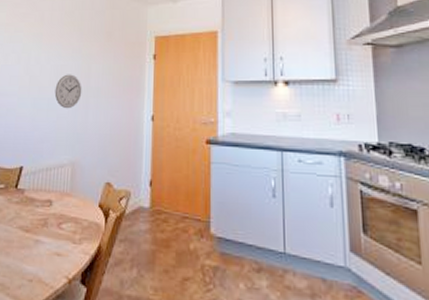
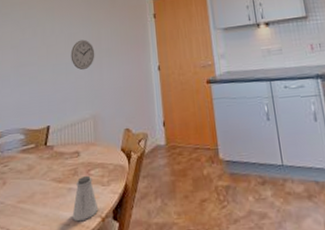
saltshaker: none [36,228,66,280] -> present [72,175,99,222]

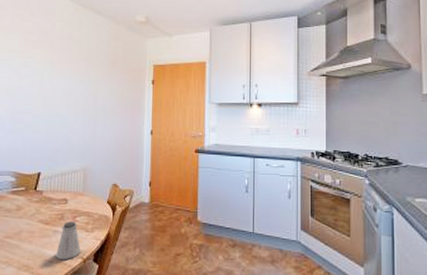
wall clock: present [70,39,95,71] -> none [66,95,91,125]

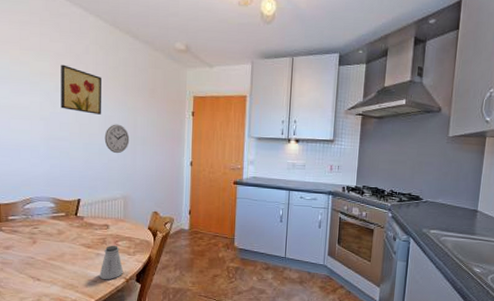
wall art: none [27,41,66,87] -> present [61,64,101,115]
wall clock: none [66,95,91,125] -> present [104,124,130,154]

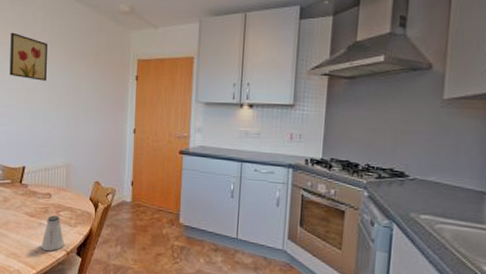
wall clock: present [104,124,130,154] -> none [49,90,73,121]

